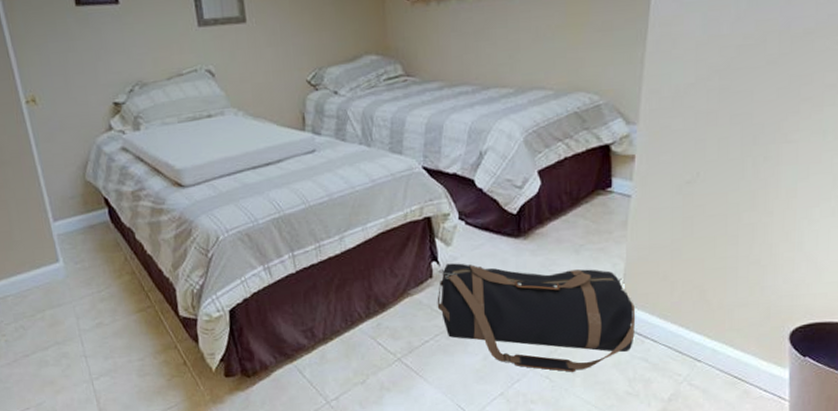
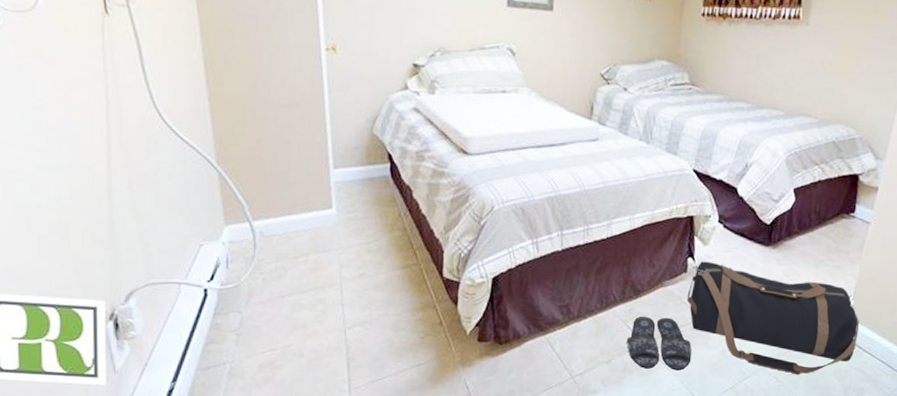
slippers: none [380,328,452,385] -> present [627,316,692,371]

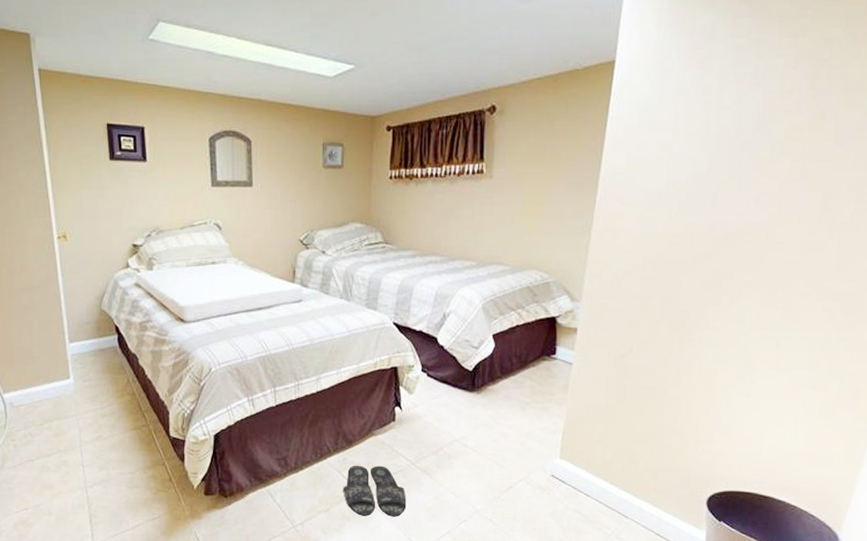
duffel bag: present [687,261,859,375] -> none [397,410,572,517]

